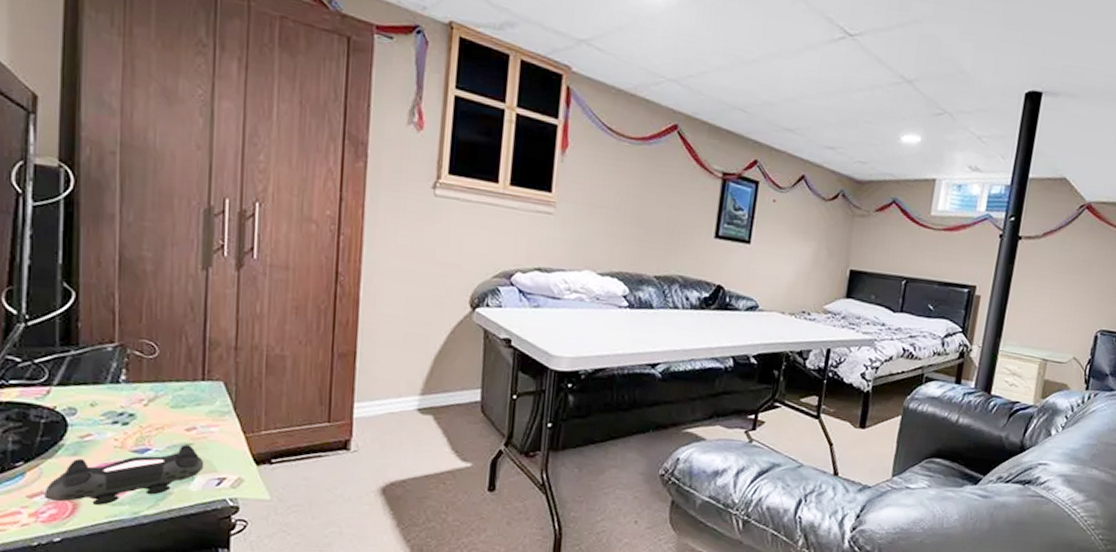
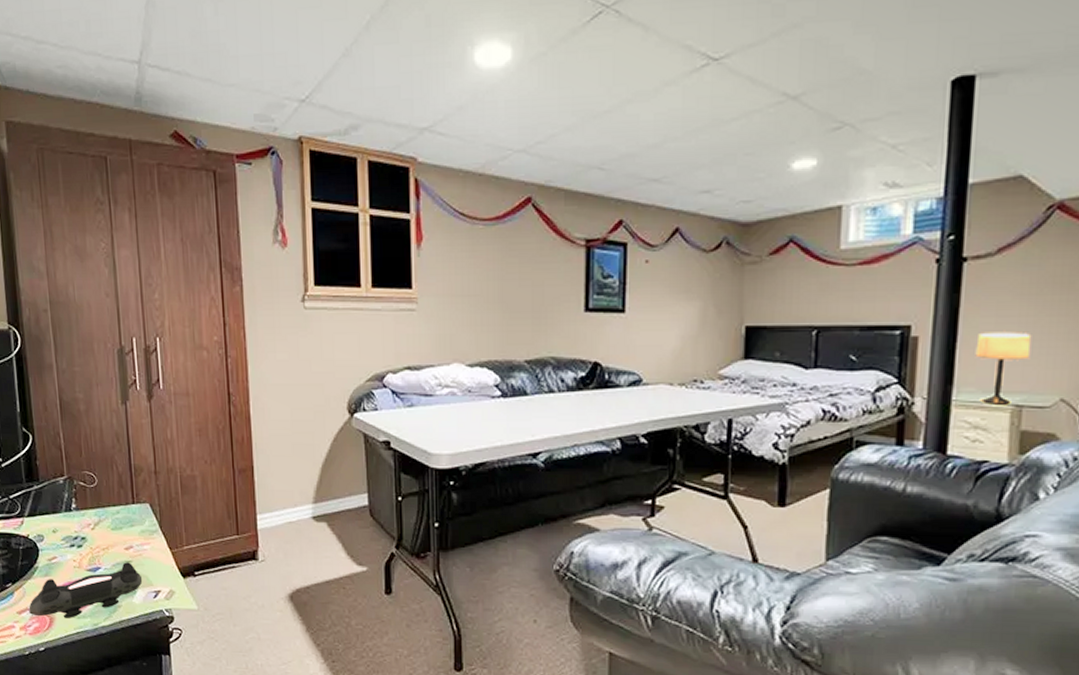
table lamp: none [1019,298,1058,358] -> present [975,332,1030,405]

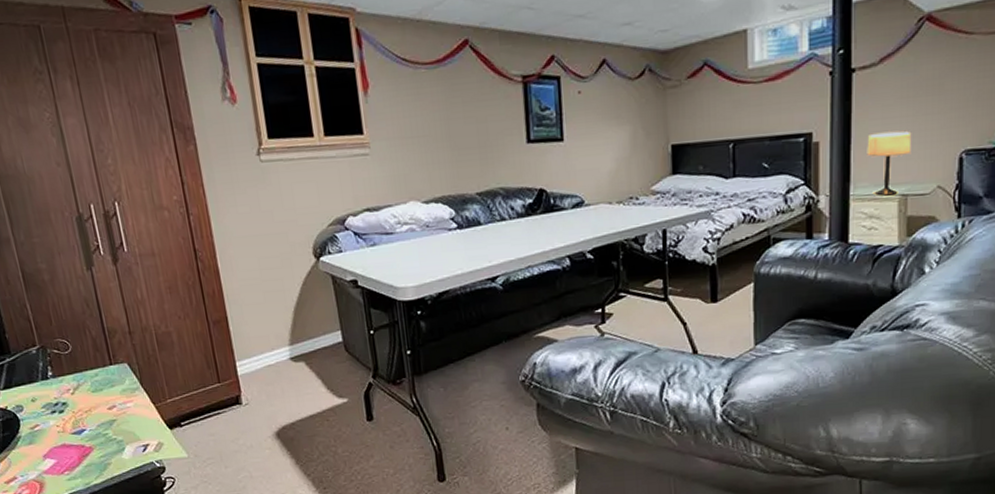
control: present [28,562,143,618] -> none [16,421,130,484]

